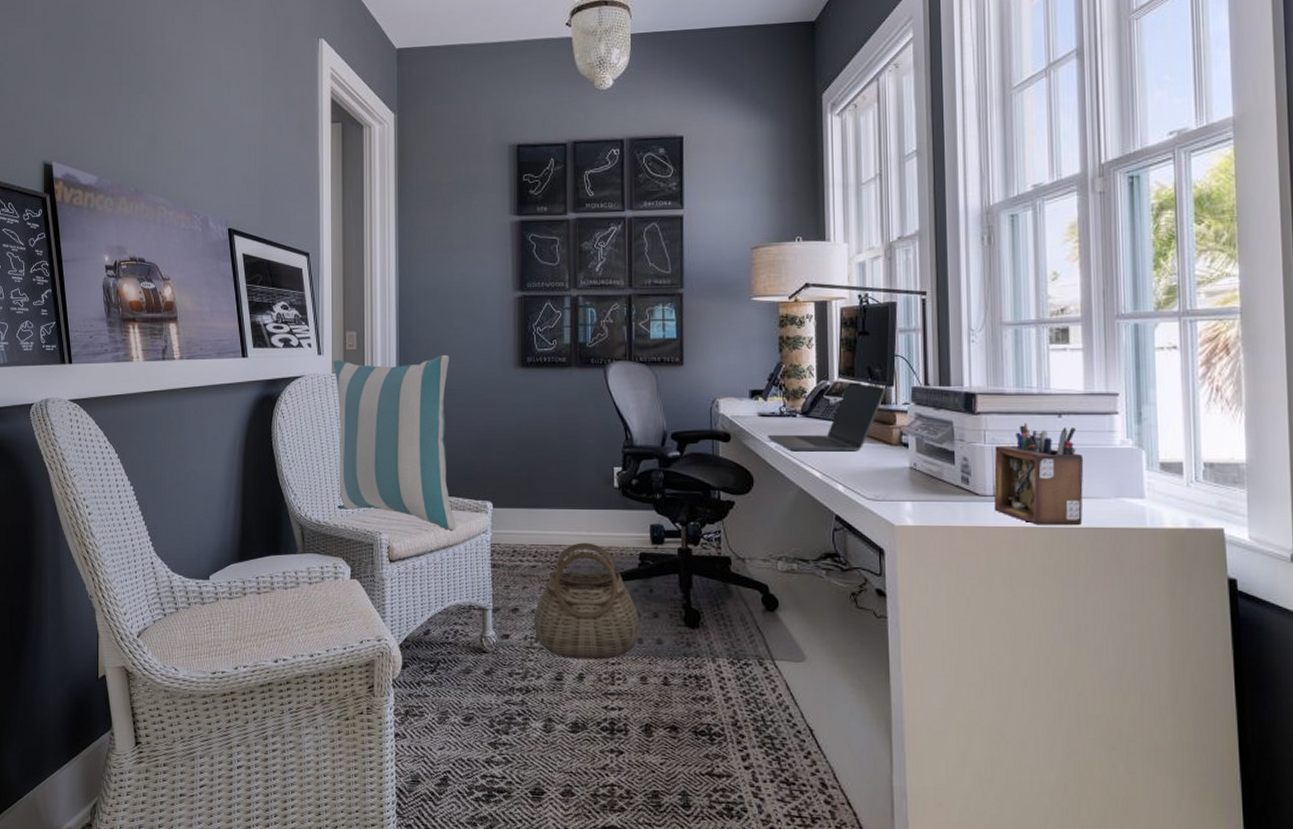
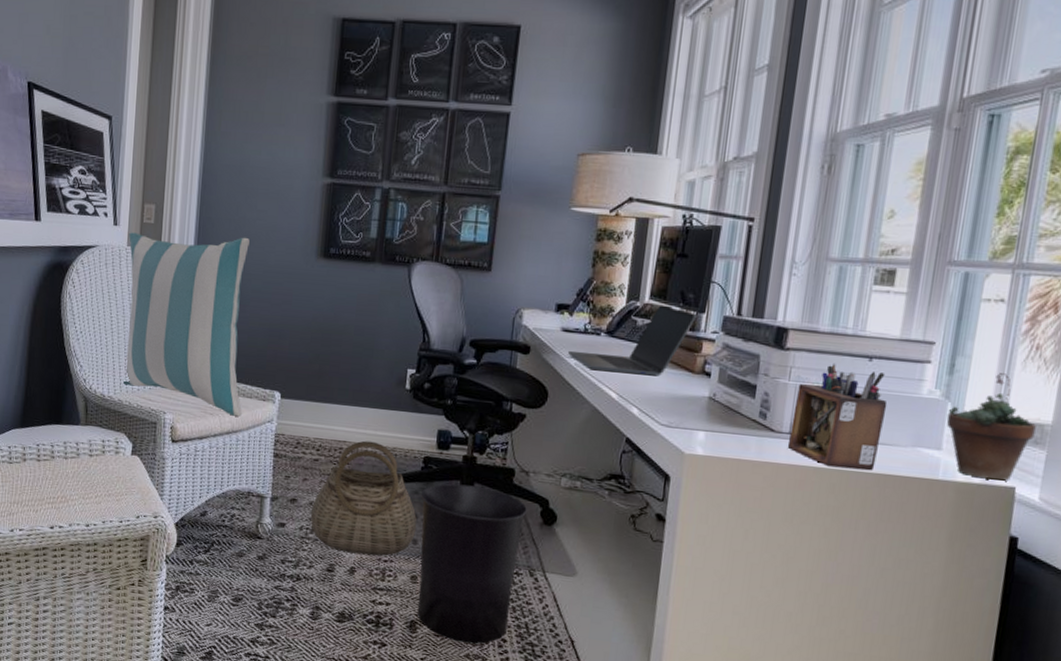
waste bin: none [641,577,748,742] -> present [417,484,527,644]
succulent plant: none [1143,417,1232,523] -> present [946,373,1036,481]

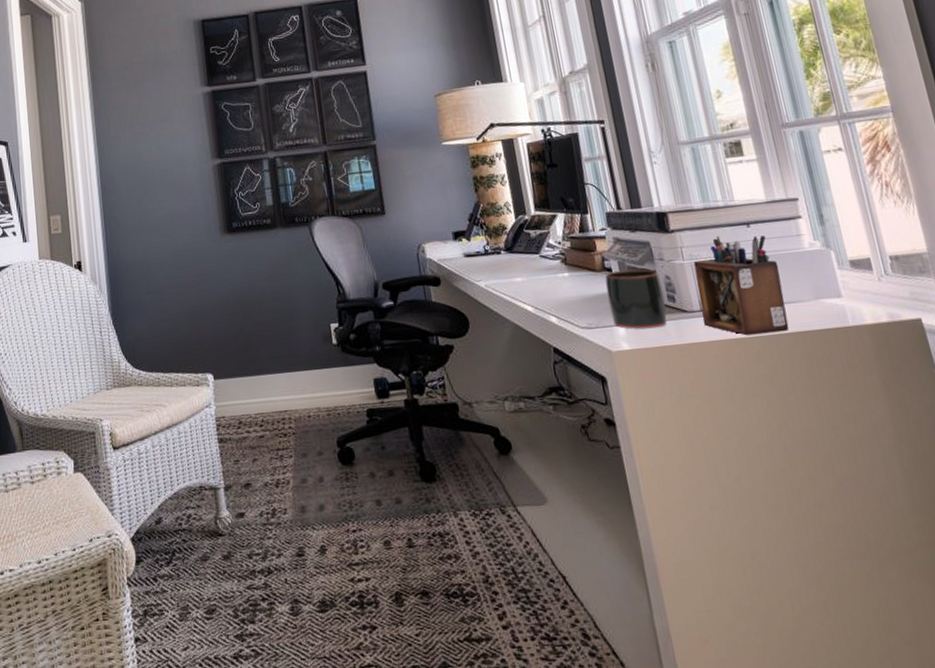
pillow: present [122,232,250,417] -> none [39,228,178,409]
basket: present [311,440,417,556] -> none [267,404,378,531]
waste bin: present [417,484,527,644] -> none [373,428,495,606]
laptop: present [567,305,698,377] -> none [475,213,583,288]
mug: none [695,377,759,441] -> present [605,269,667,330]
succulent plant: present [946,373,1036,481] -> none [833,214,918,317]

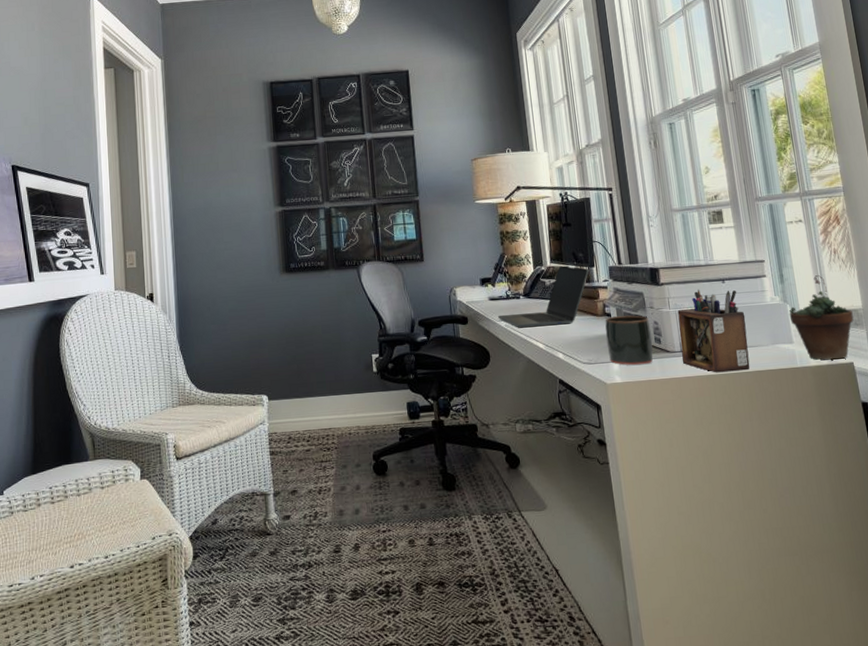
laptop: none [475,213,583,288] -> present [497,266,590,328]
succulent plant: none [833,214,918,317] -> present [788,275,854,360]

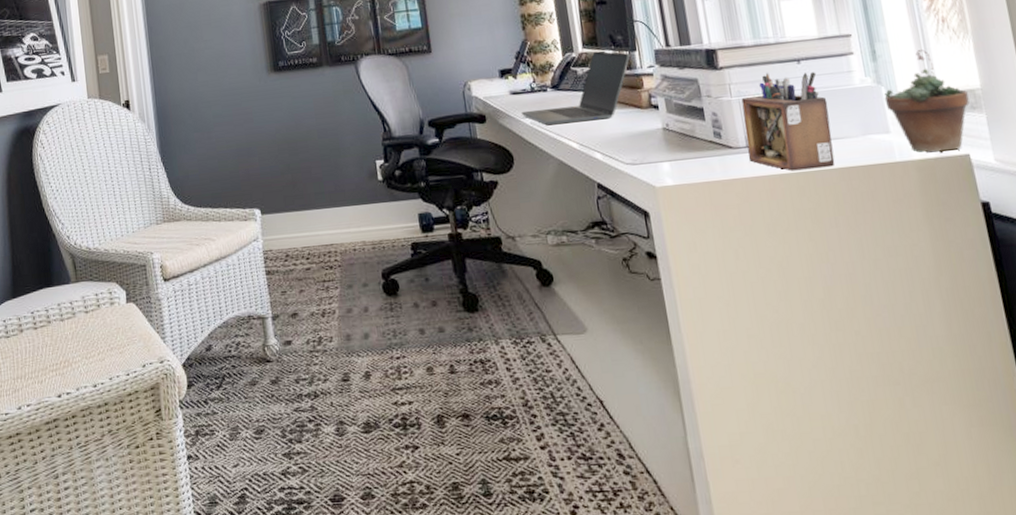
mug: present [605,315,653,366] -> none [651,106,712,166]

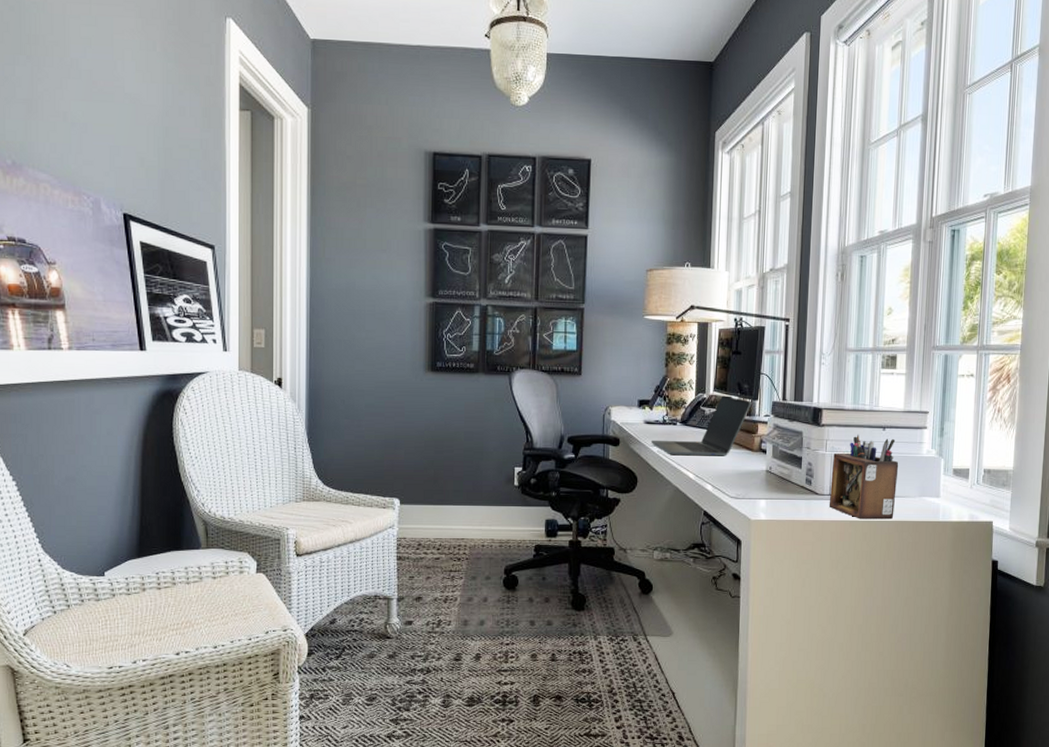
succulent plant: present [883,49,970,152] -> none [941,432,1003,517]

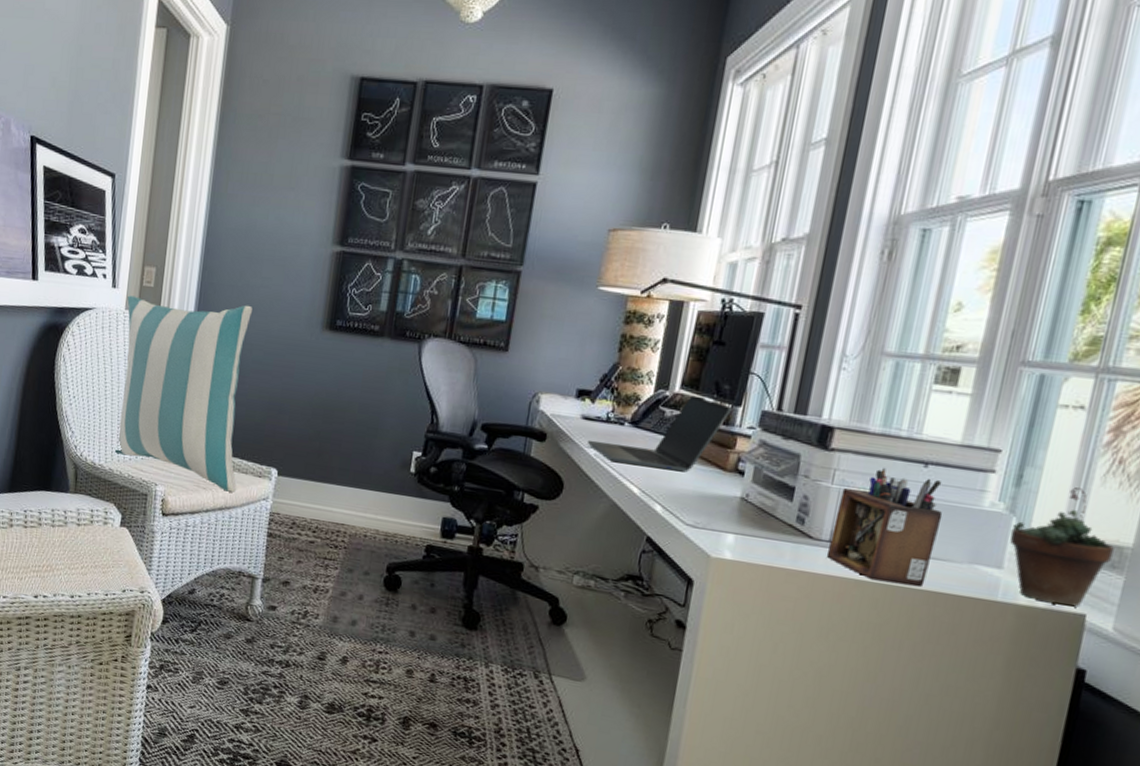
pillow: none [240,356,364,525] -> present [114,295,252,493]
succulent plant: none [941,432,1003,517] -> present [1009,487,1114,607]

